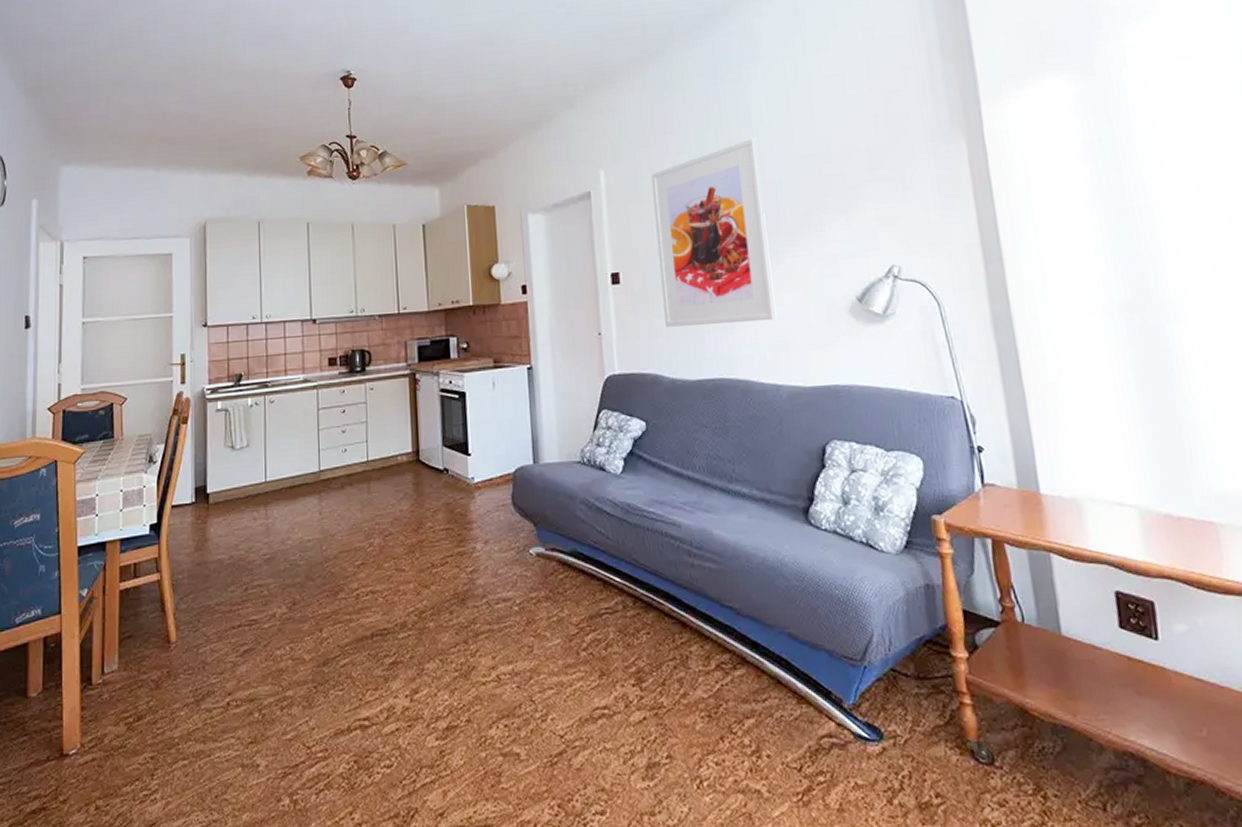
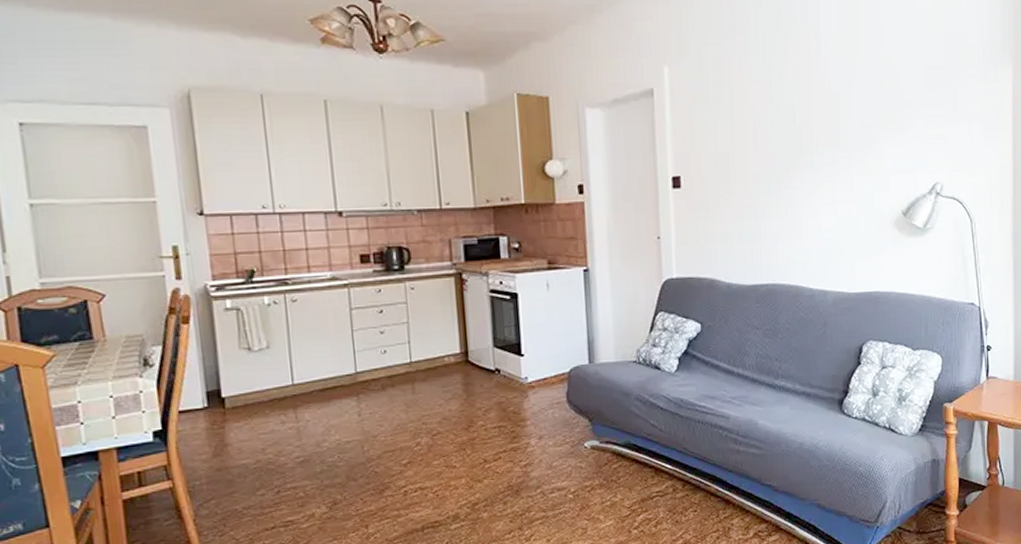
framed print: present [651,137,777,327] -> none [717,44,829,233]

